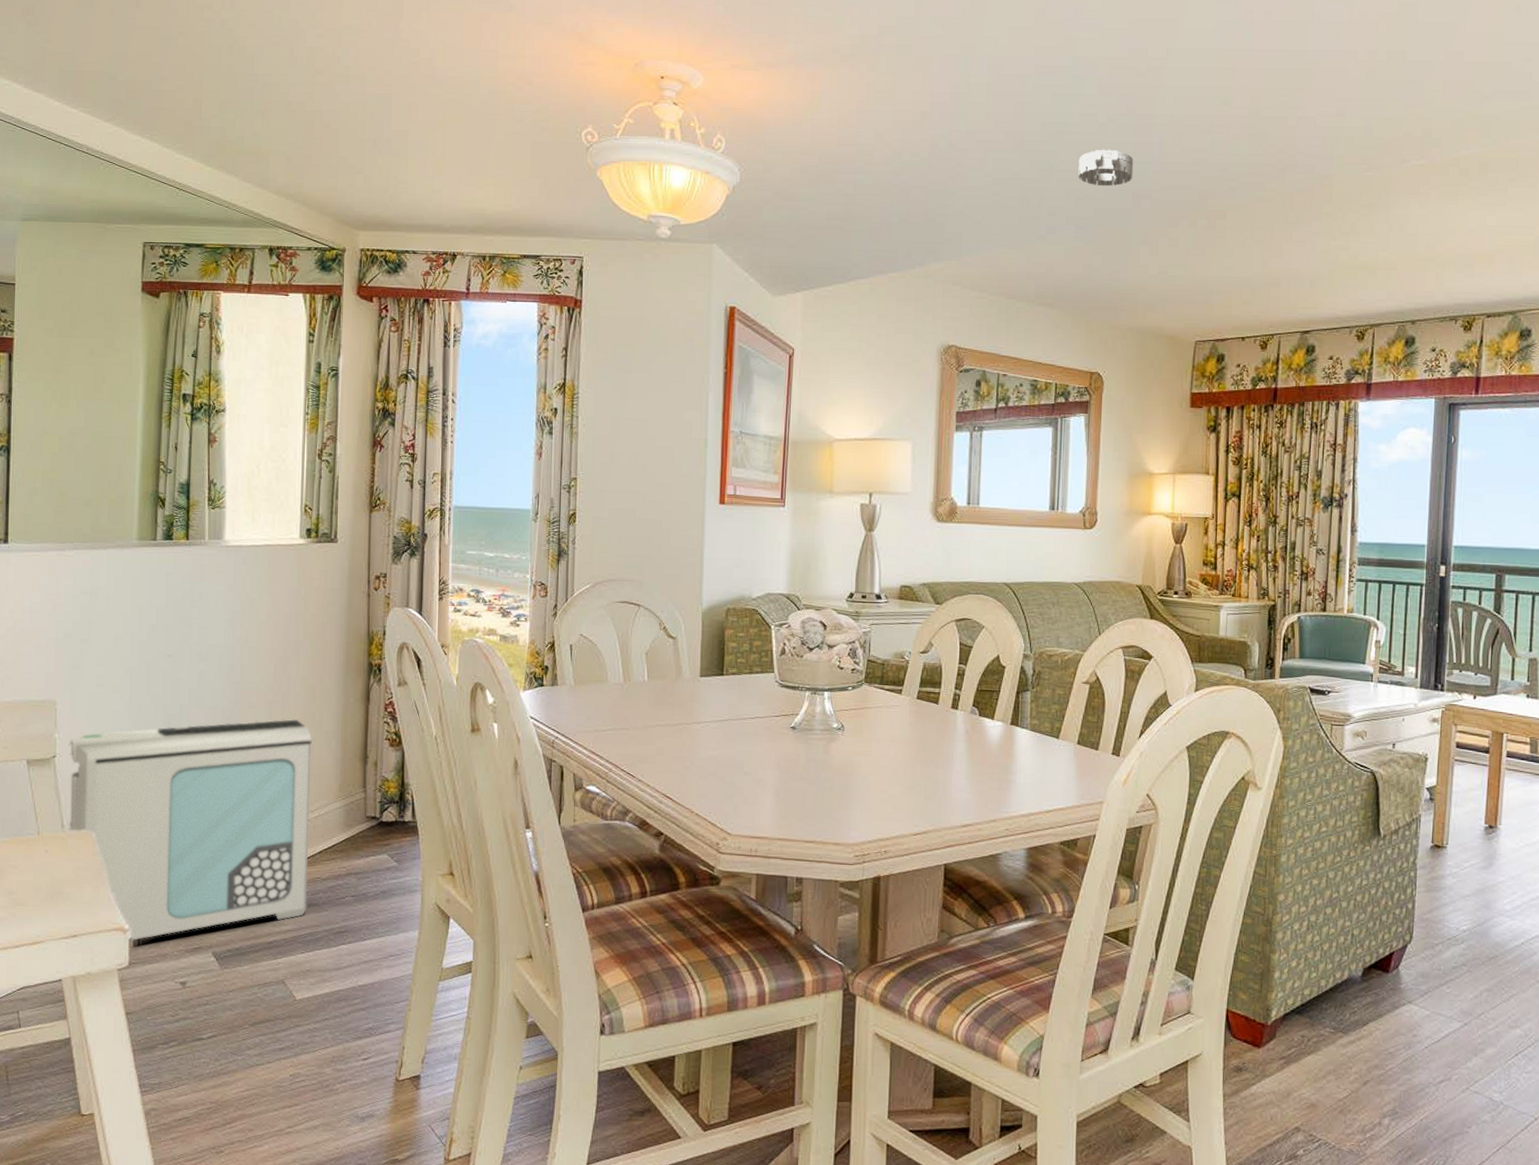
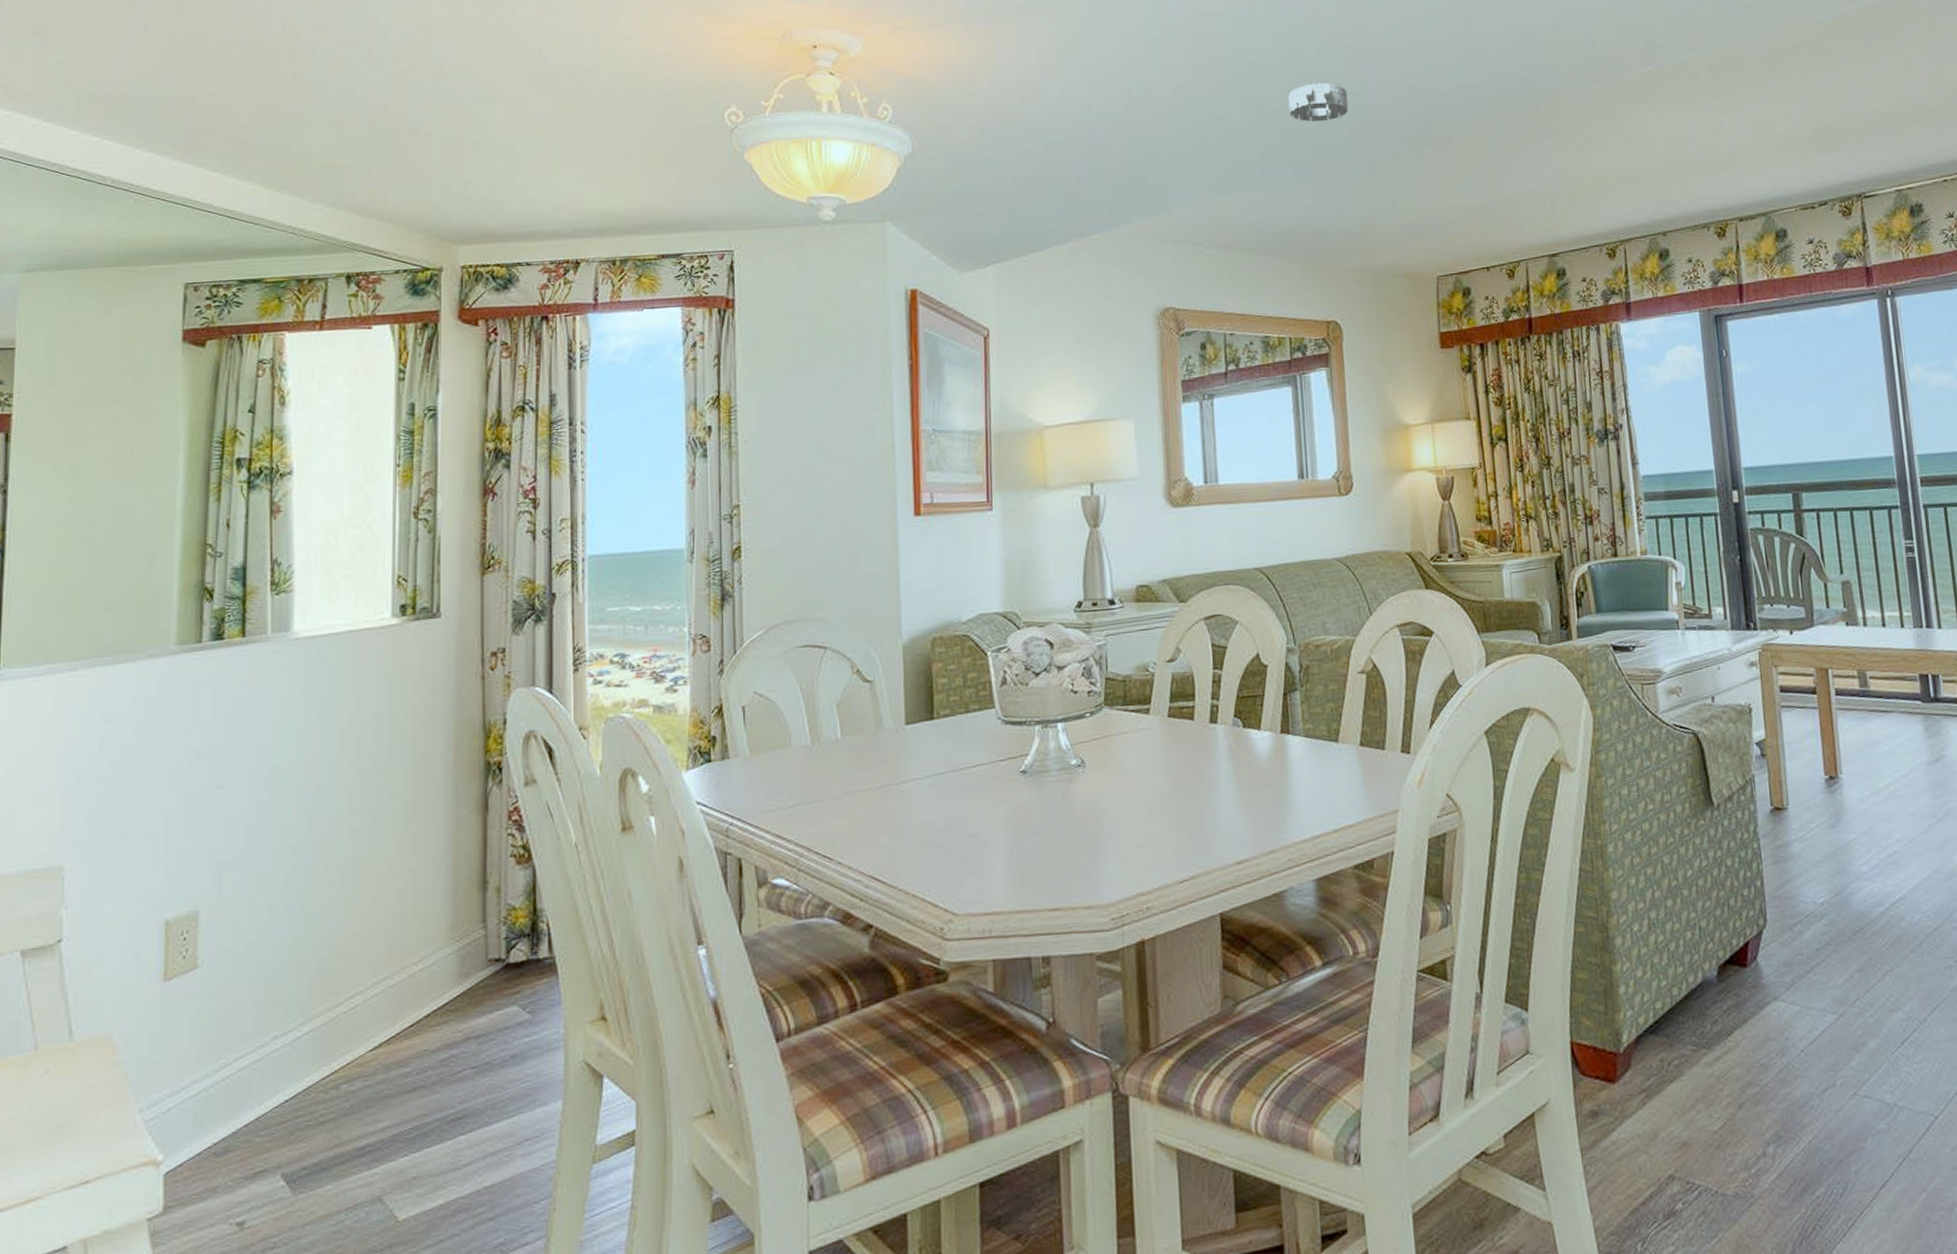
air purifier: present [68,719,312,941] -> none [78,847,413,1178]

